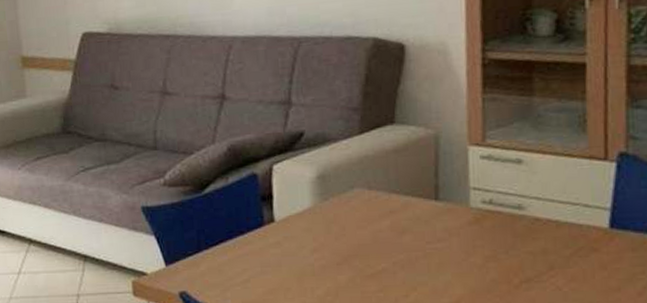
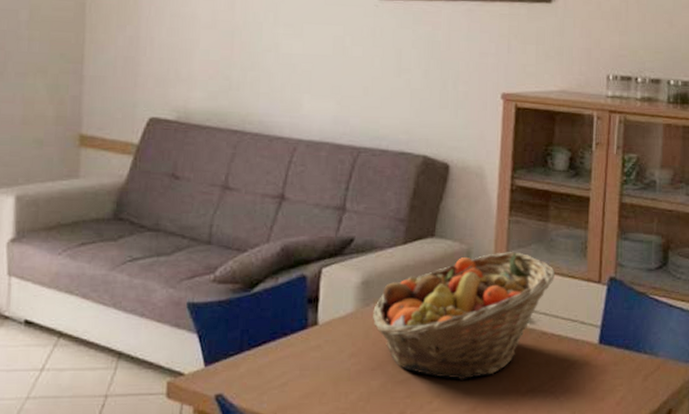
fruit basket: none [332,132,547,273] -> present [373,252,556,380]

